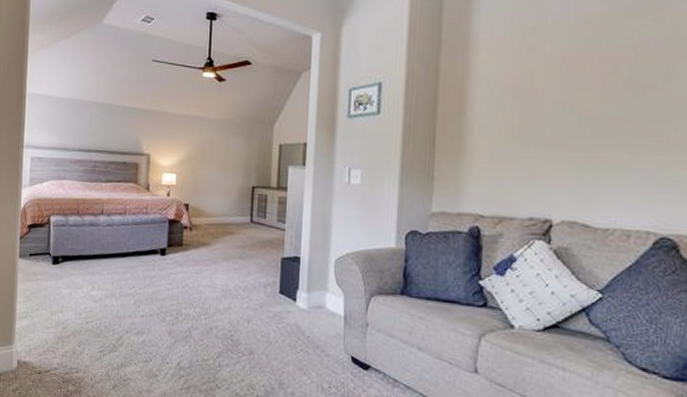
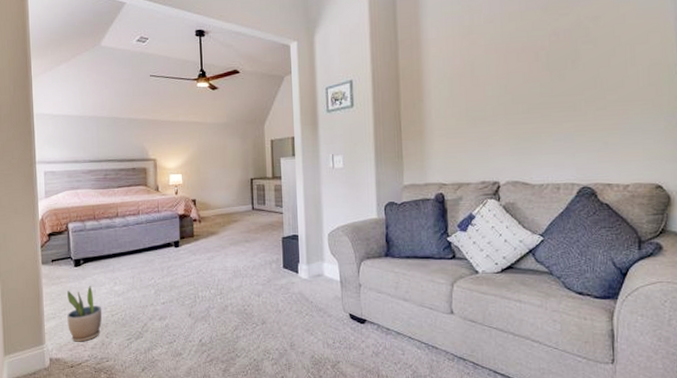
potted plant: none [39,287,77,348] -> present [67,286,102,342]

